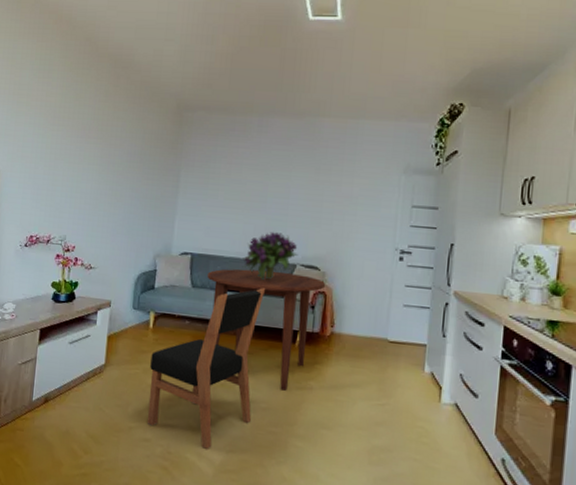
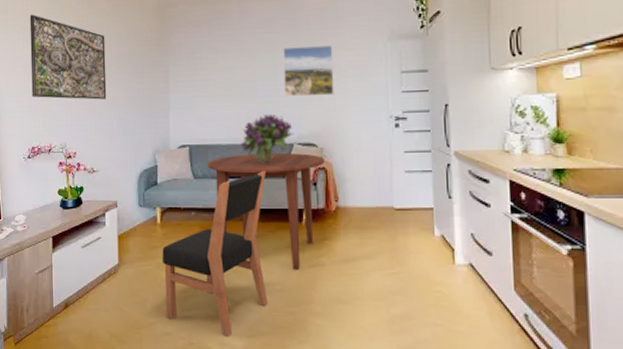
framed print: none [36,101,119,197] -> present [29,15,107,100]
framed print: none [294,168,348,221] -> present [283,45,334,97]

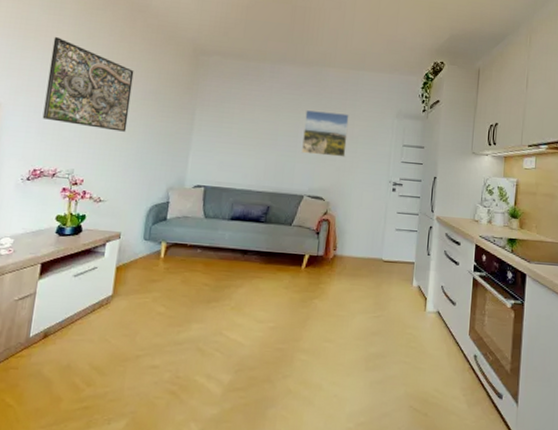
dining chair: present [162,171,267,336] -> none [155,217,274,370]
dining table: present [207,152,324,270] -> none [220,200,329,310]
bouquet: present [240,114,295,164] -> none [253,167,306,211]

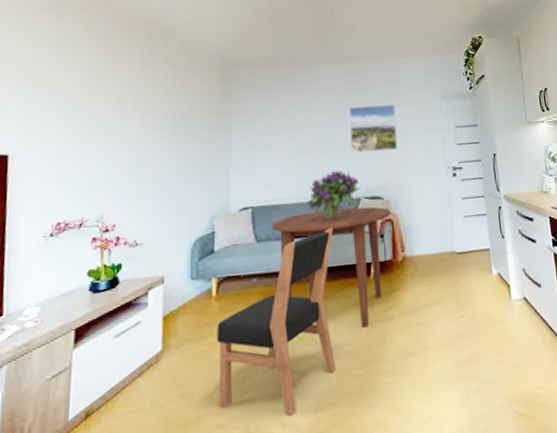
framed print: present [42,37,134,132] -> none [62,75,160,166]
dining chair: none [155,217,274,370] -> present [217,227,335,416]
dining table: none [220,200,329,310] -> present [271,206,390,328]
bouquet: none [253,167,306,211] -> present [306,171,361,221]

